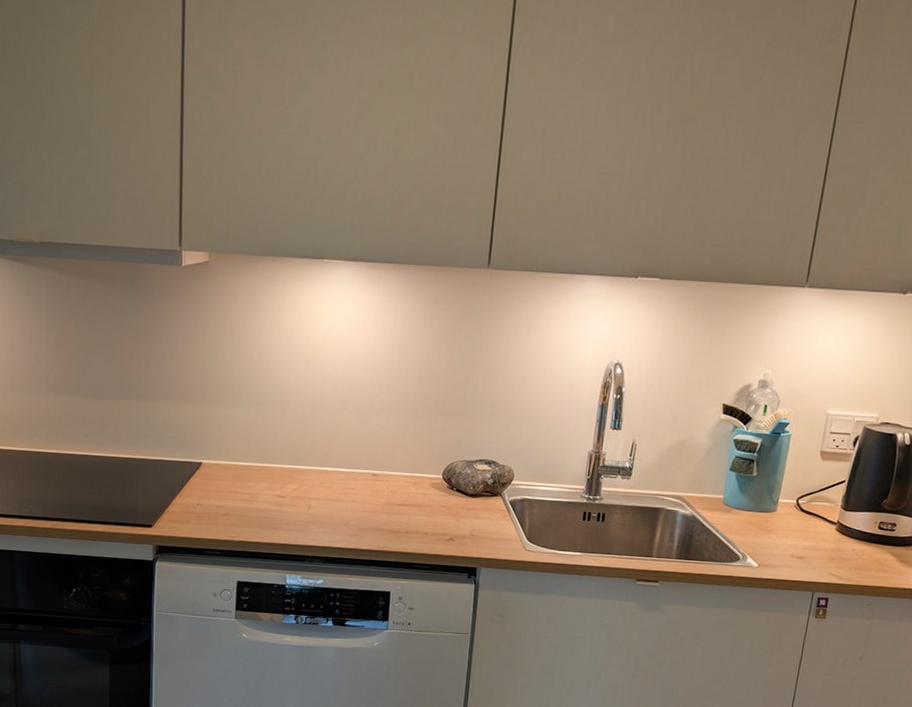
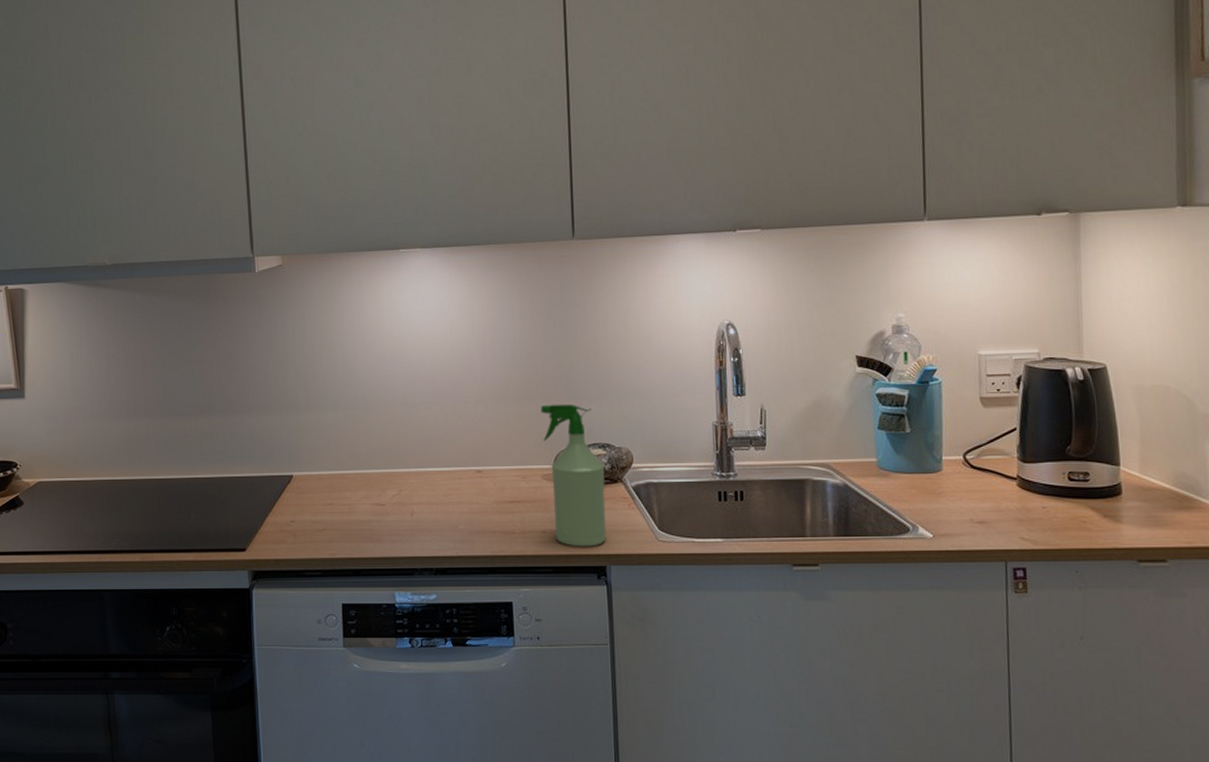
spray bottle: none [435,420,488,550] -> present [540,403,606,547]

